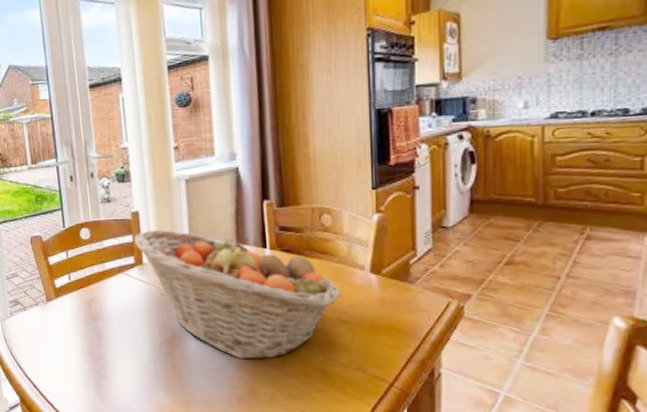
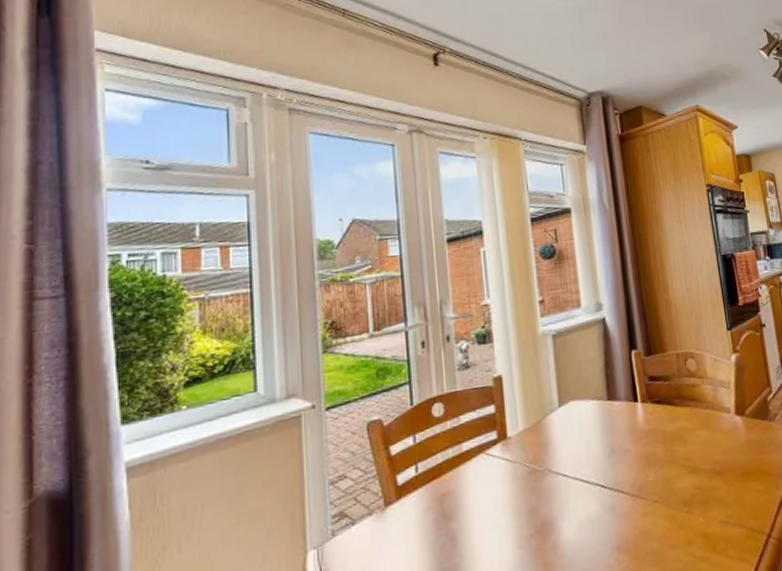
fruit basket: present [134,229,341,360] -> none [497,391,713,539]

